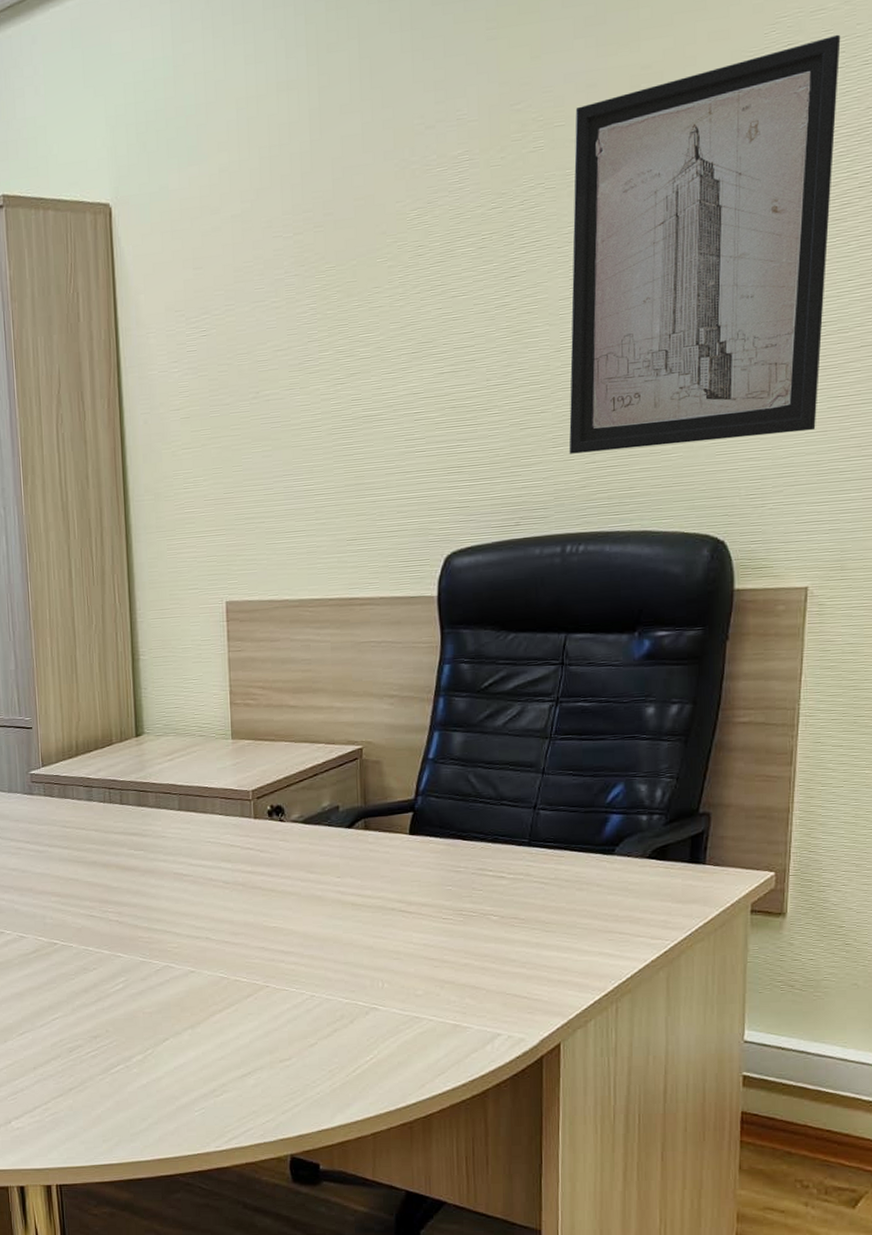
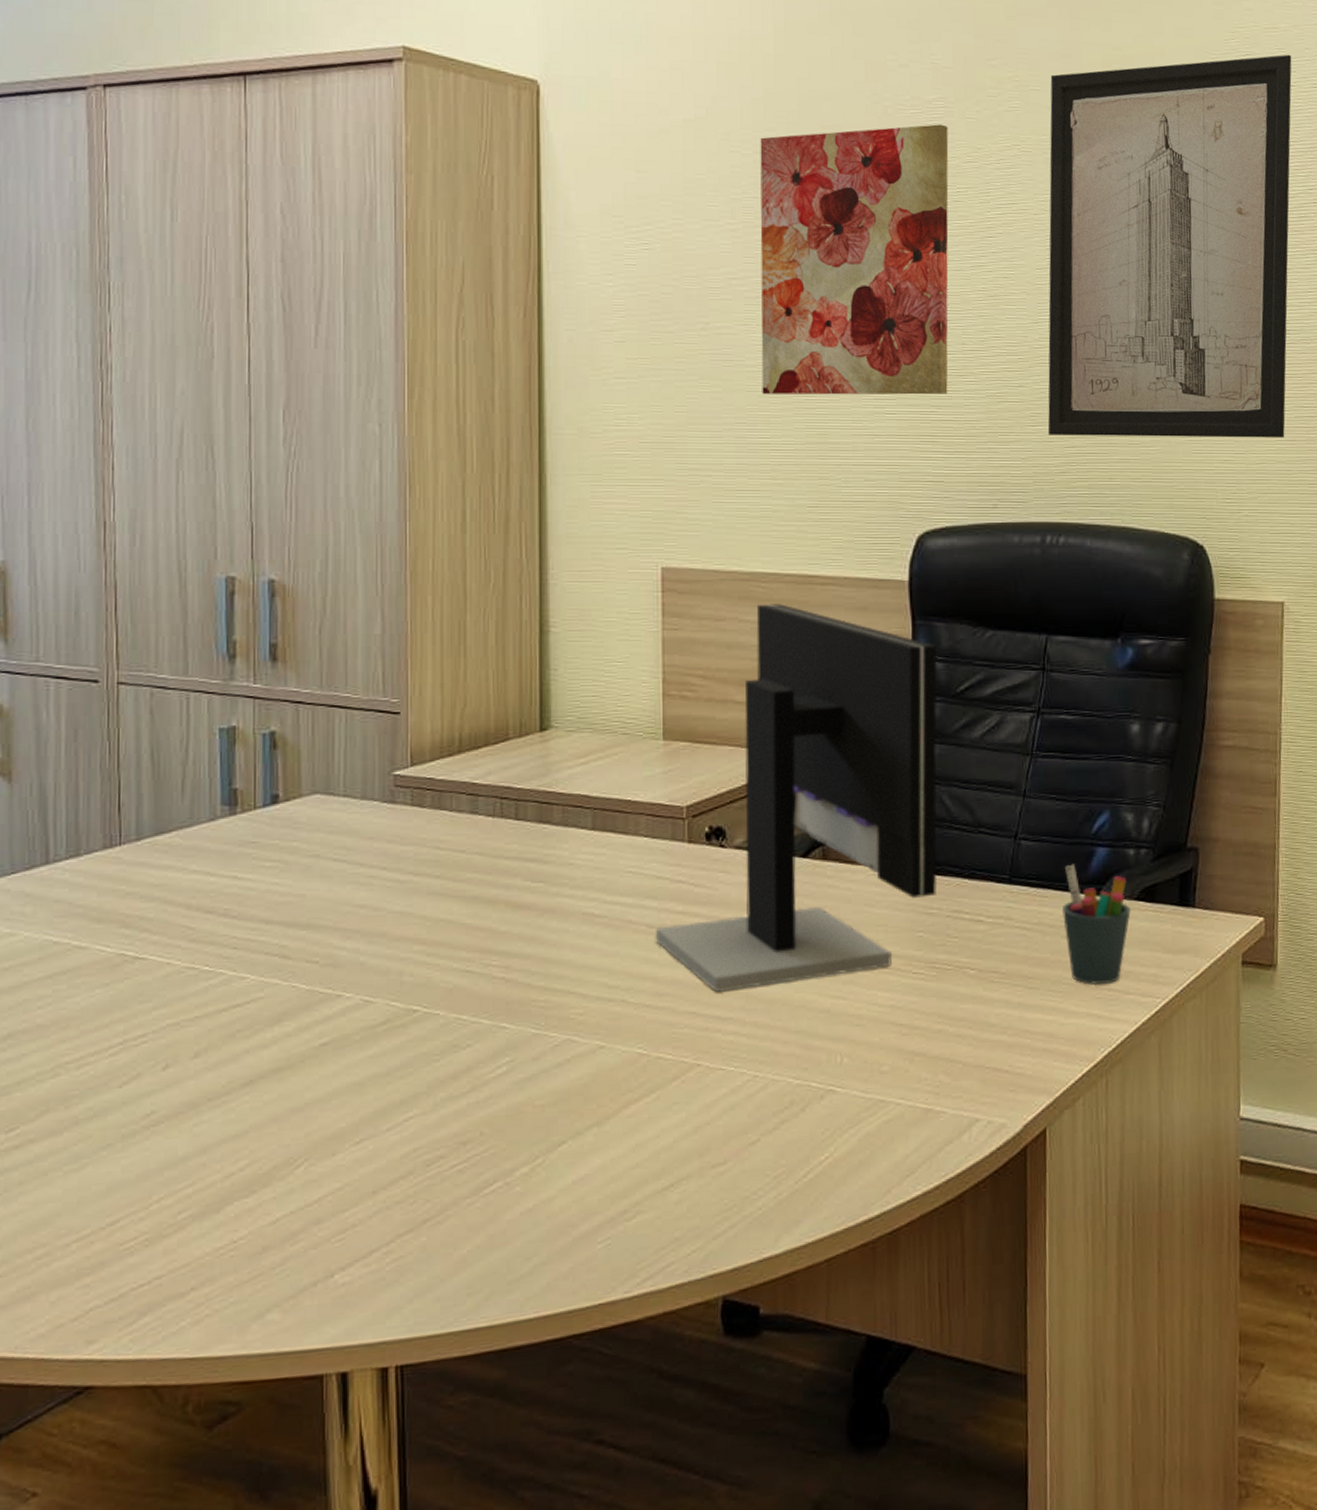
computer monitor: none [231,623,464,932] -> present [656,604,938,992]
wall art: none [299,176,474,449] -> present [760,124,949,395]
pen holder: none [578,829,642,929] -> present [1062,863,1131,985]

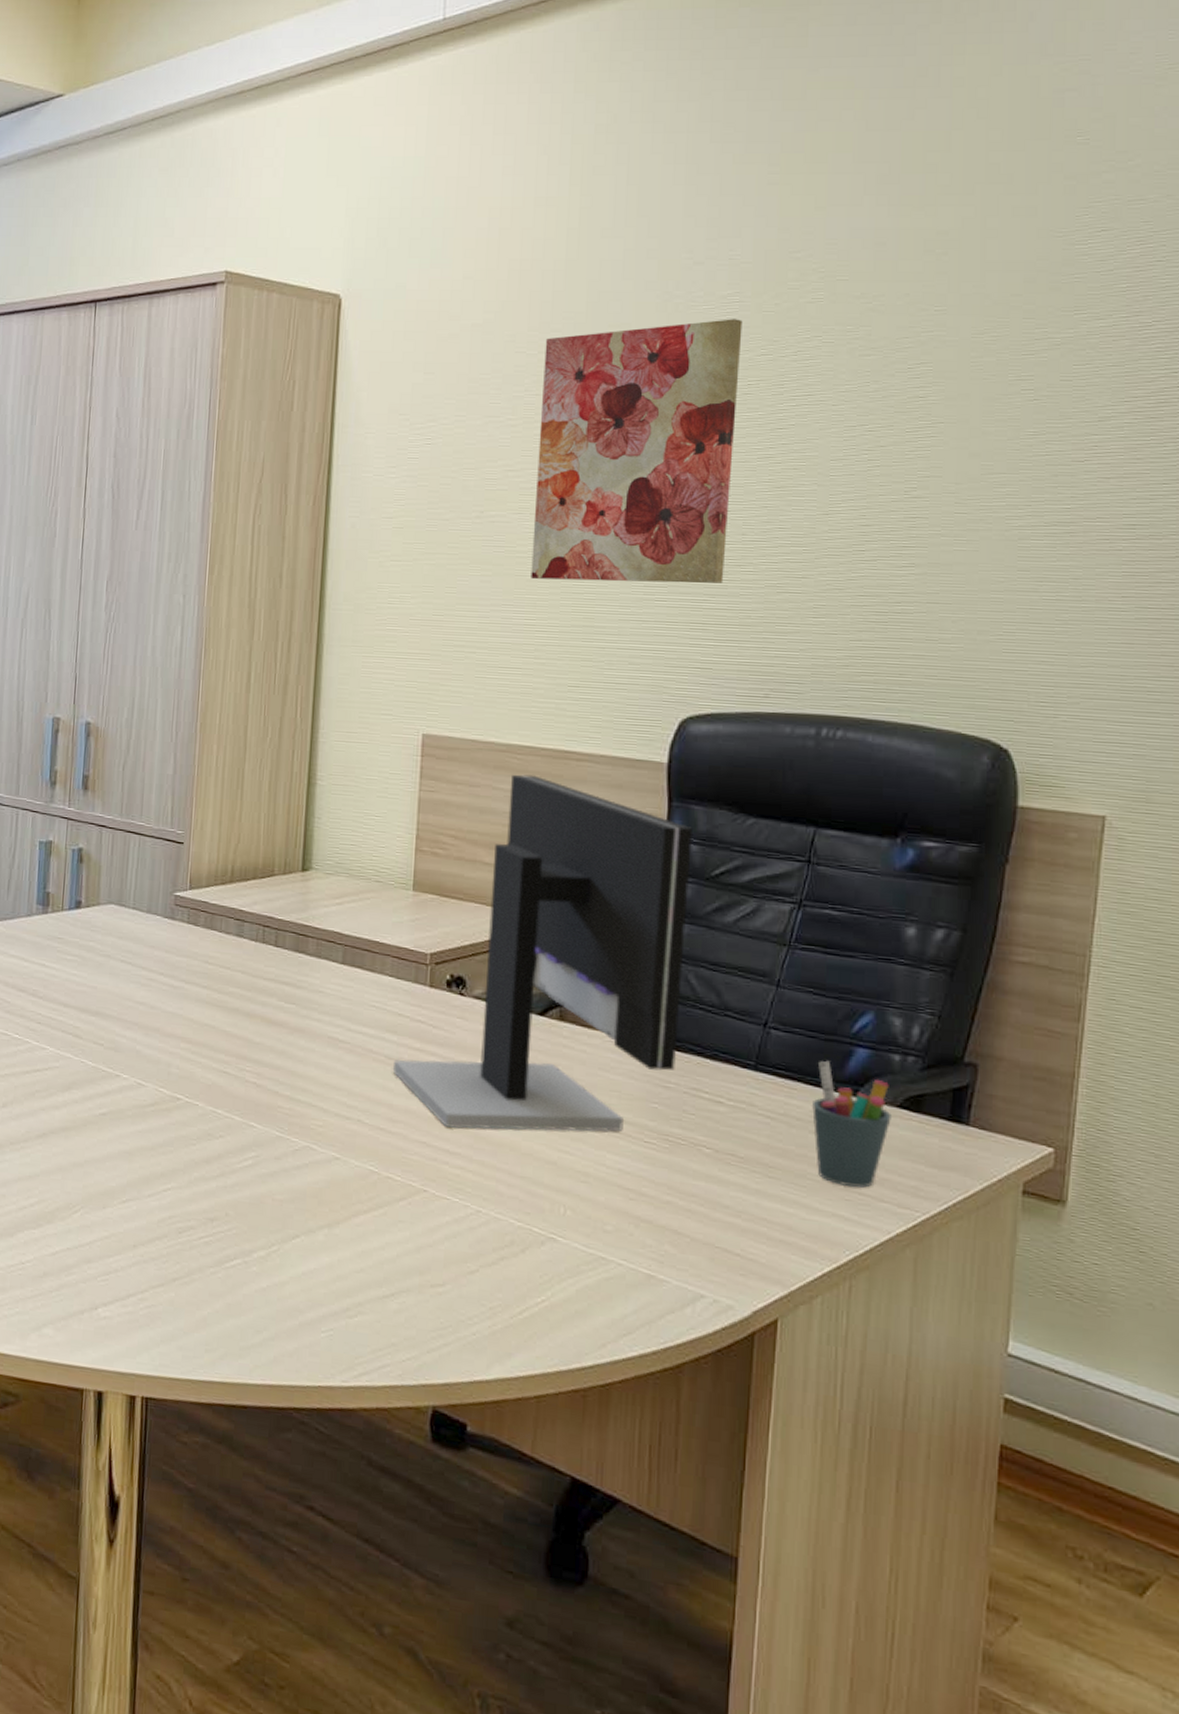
wall art: present [1047,54,1292,438] -> none [831,227,1161,641]

